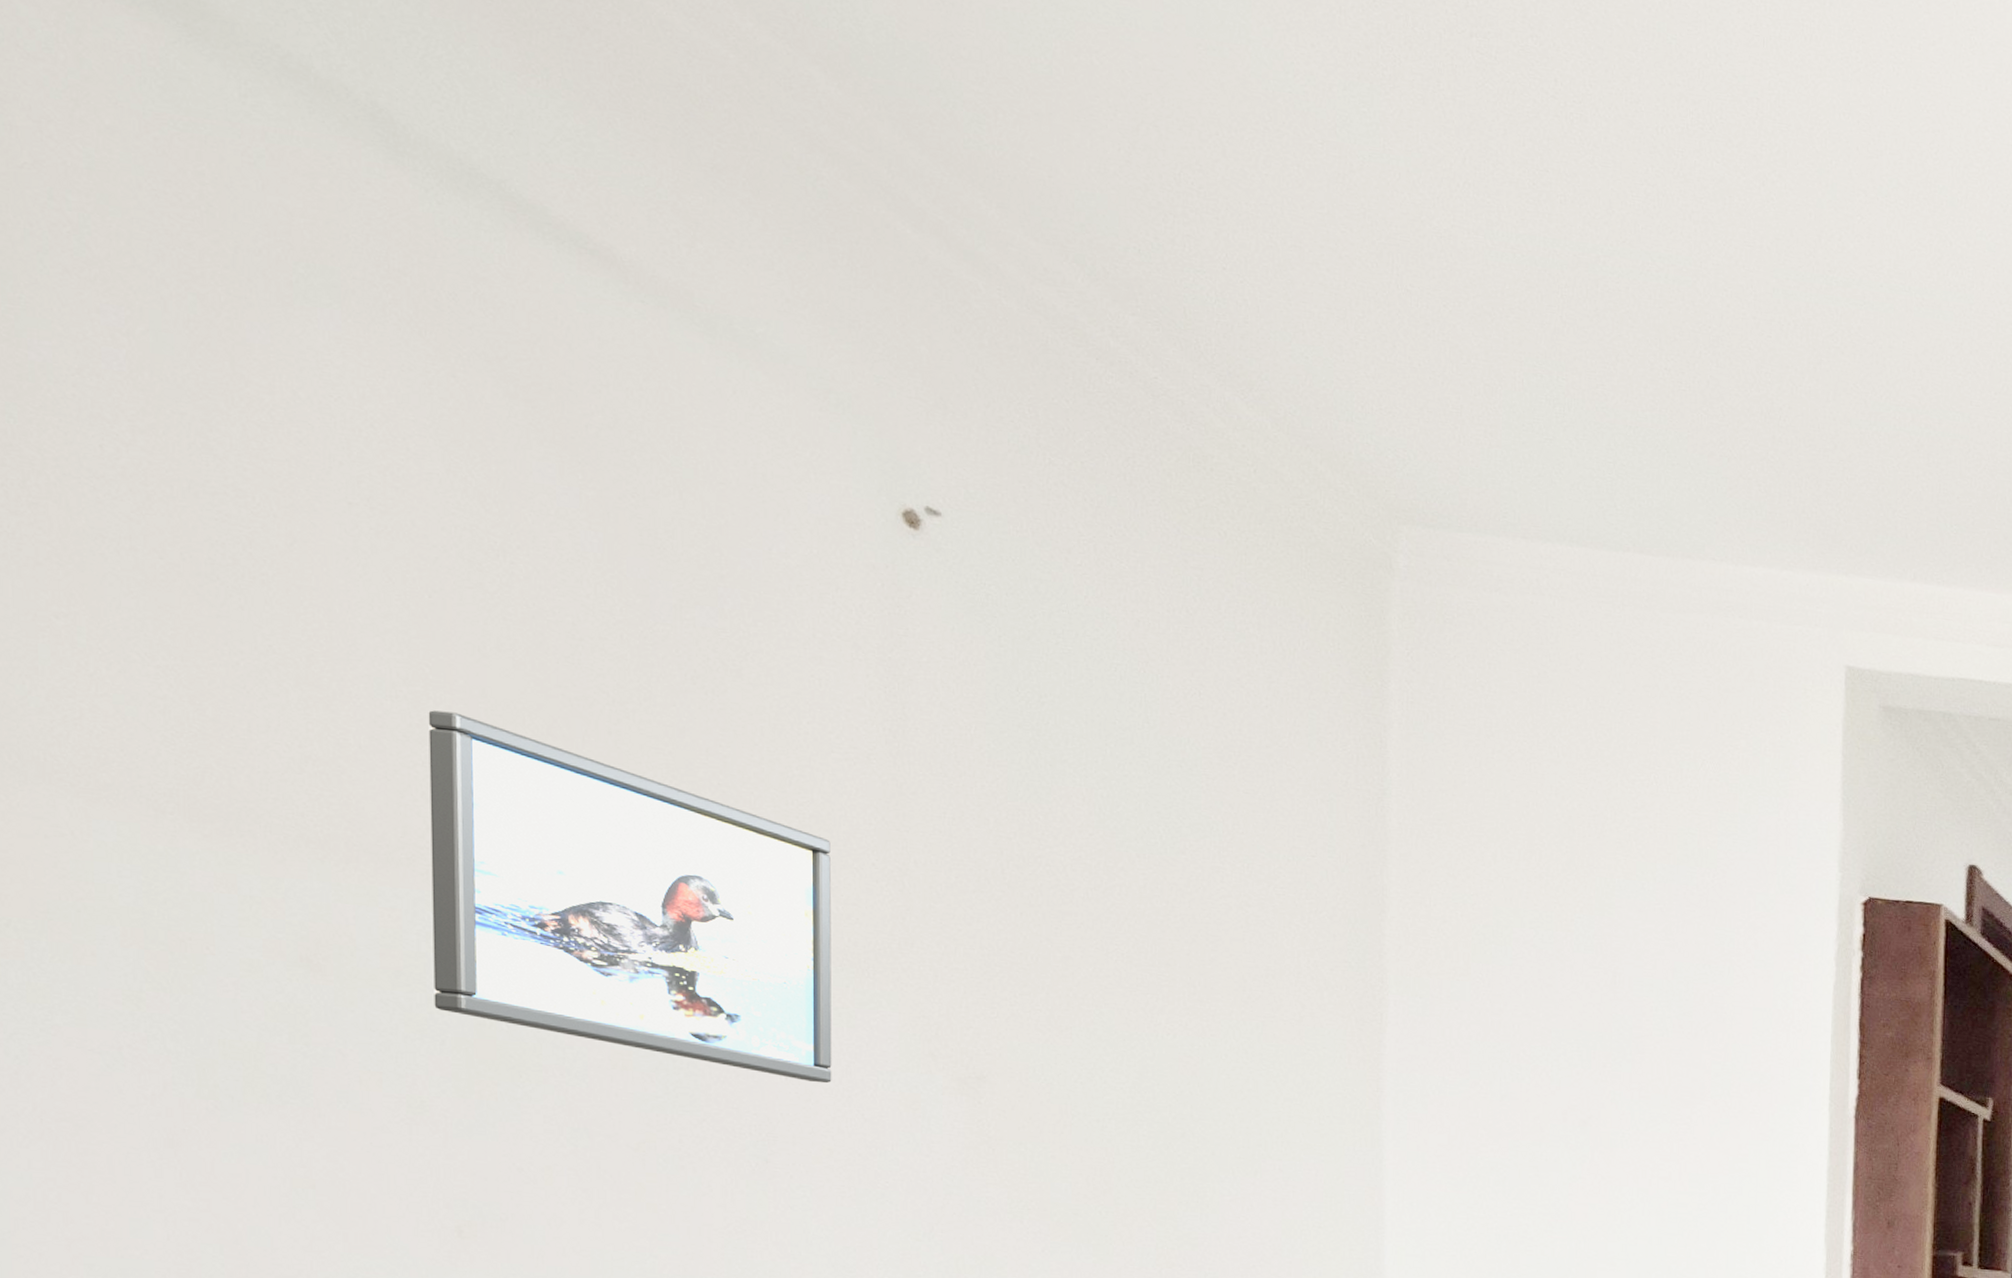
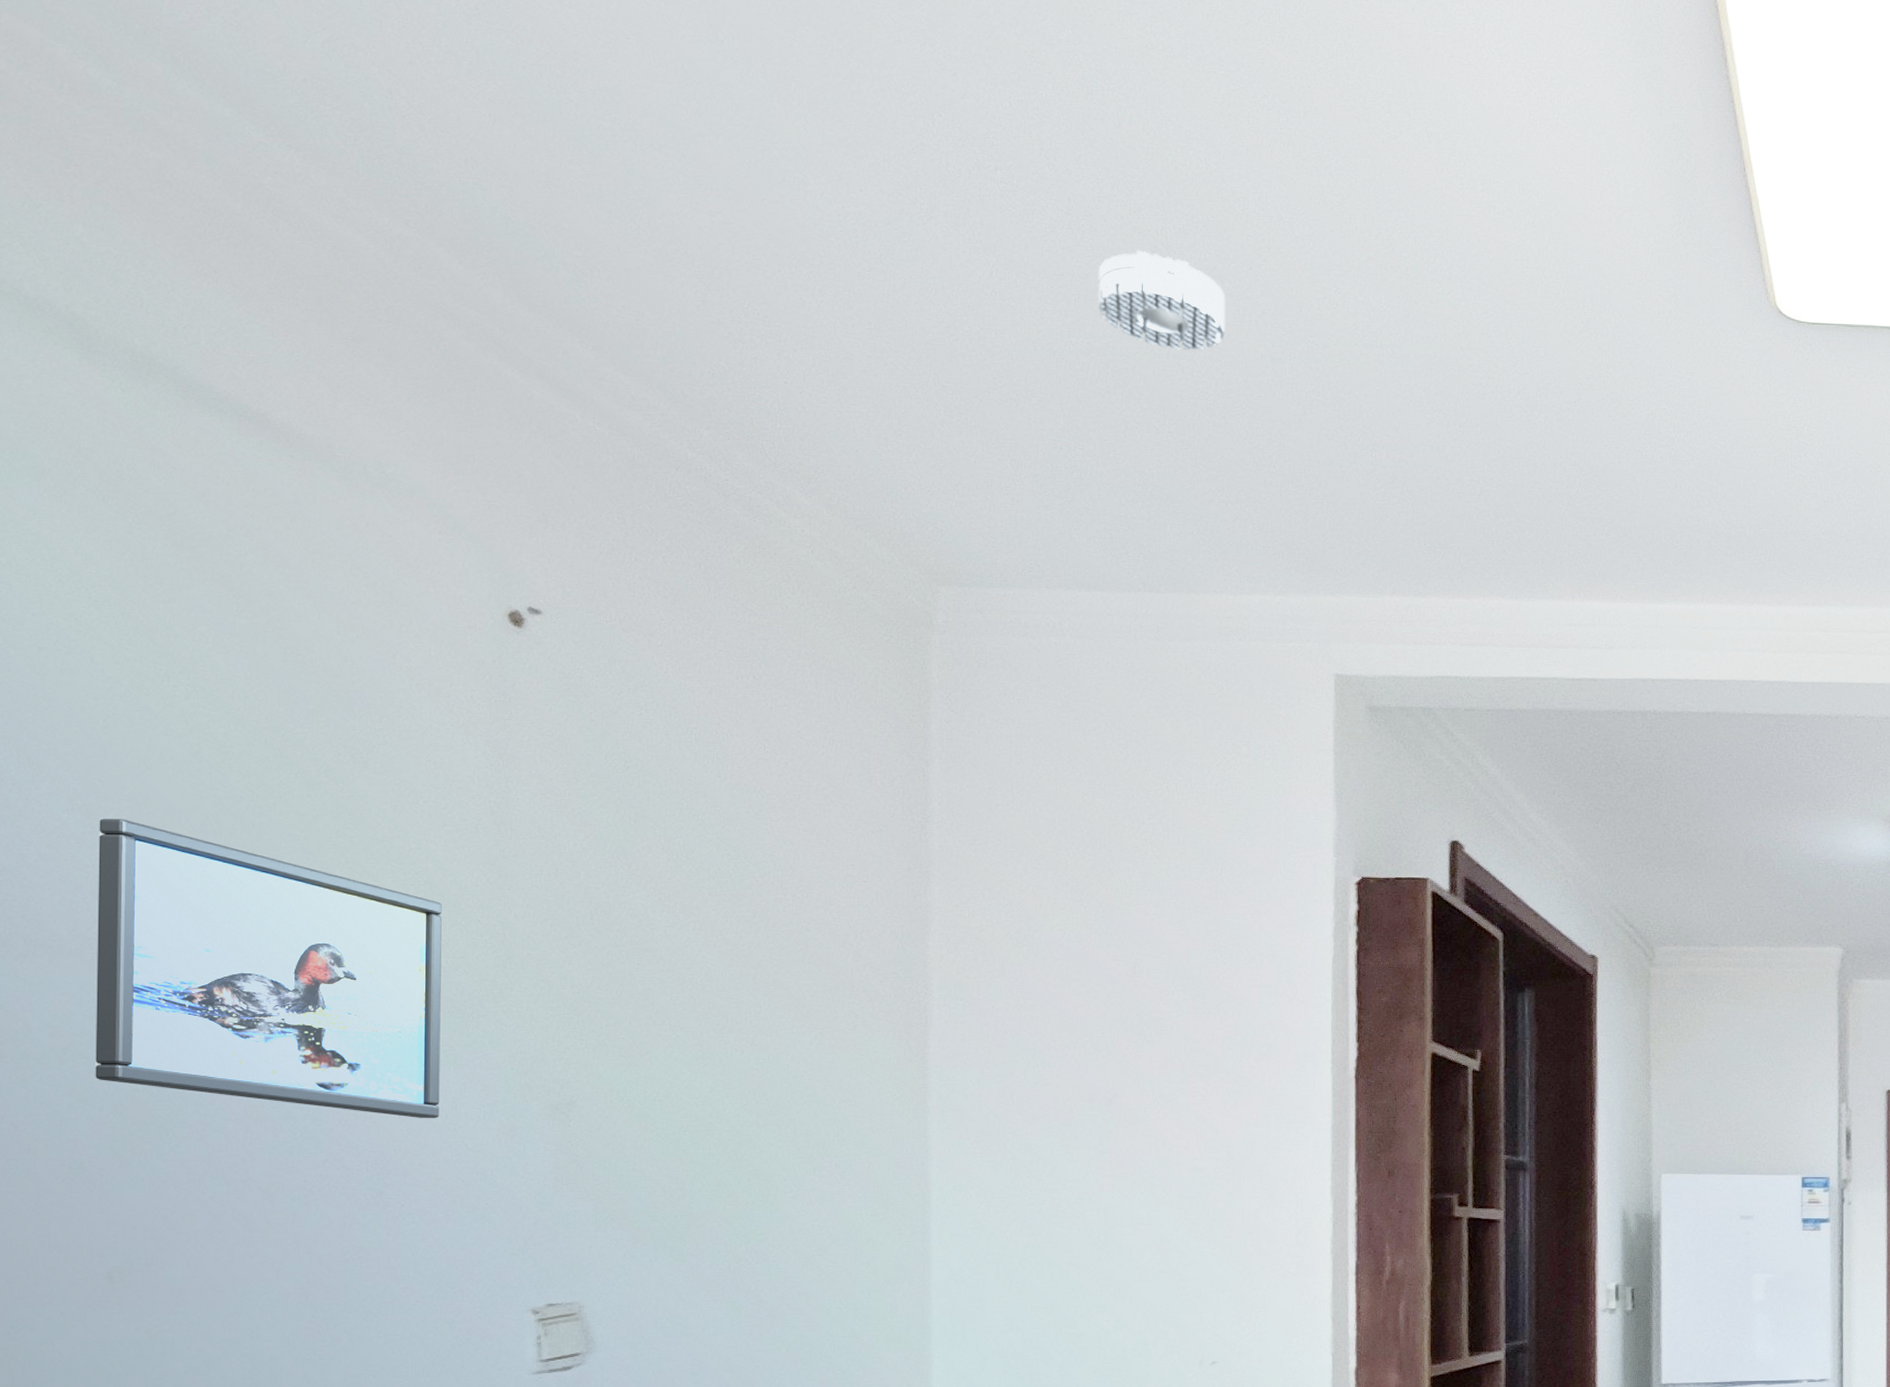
smoke detector: none [1587,149,1734,276] -> present [1098,250,1226,351]

